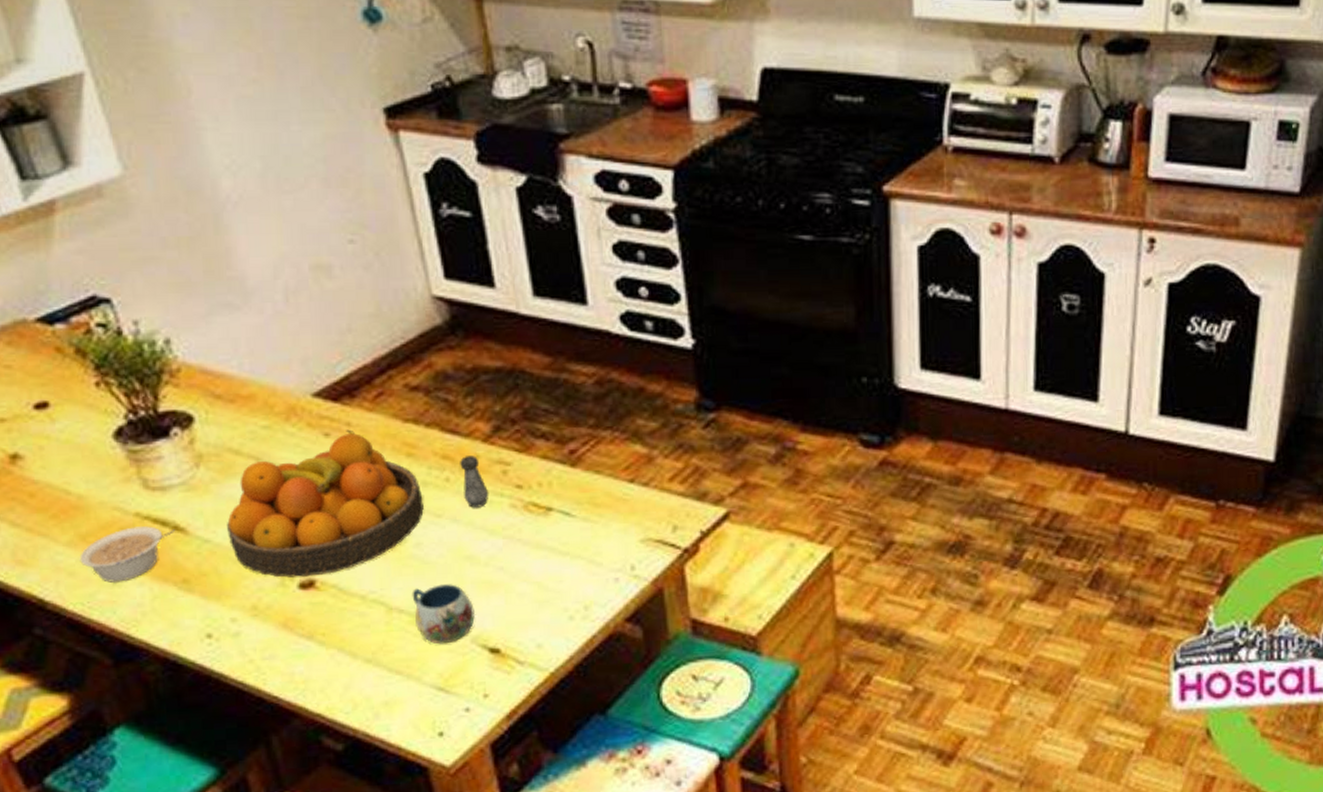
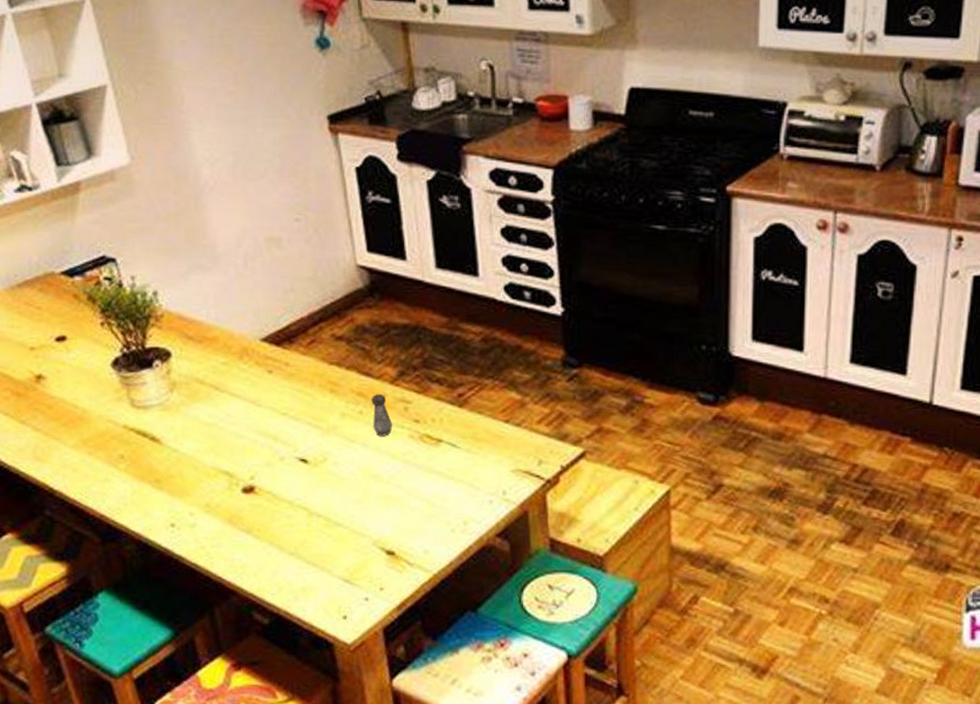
legume: present [79,526,176,584] -> none [81,436,153,479]
fruit bowl: present [227,429,424,578] -> none [191,368,341,483]
mug: present [412,584,475,645] -> none [328,496,376,545]

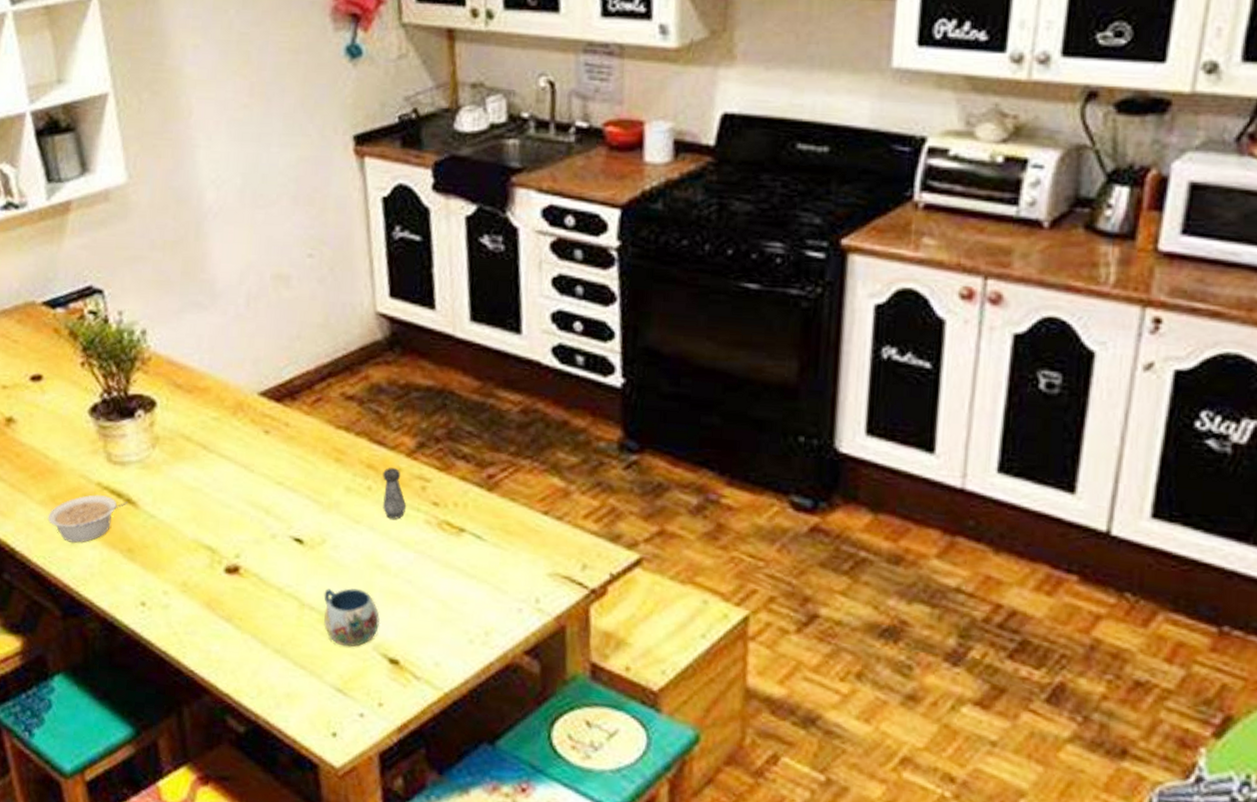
legume: none [81,436,153,479] -> present [47,495,128,544]
mug: none [328,496,376,545] -> present [323,588,380,647]

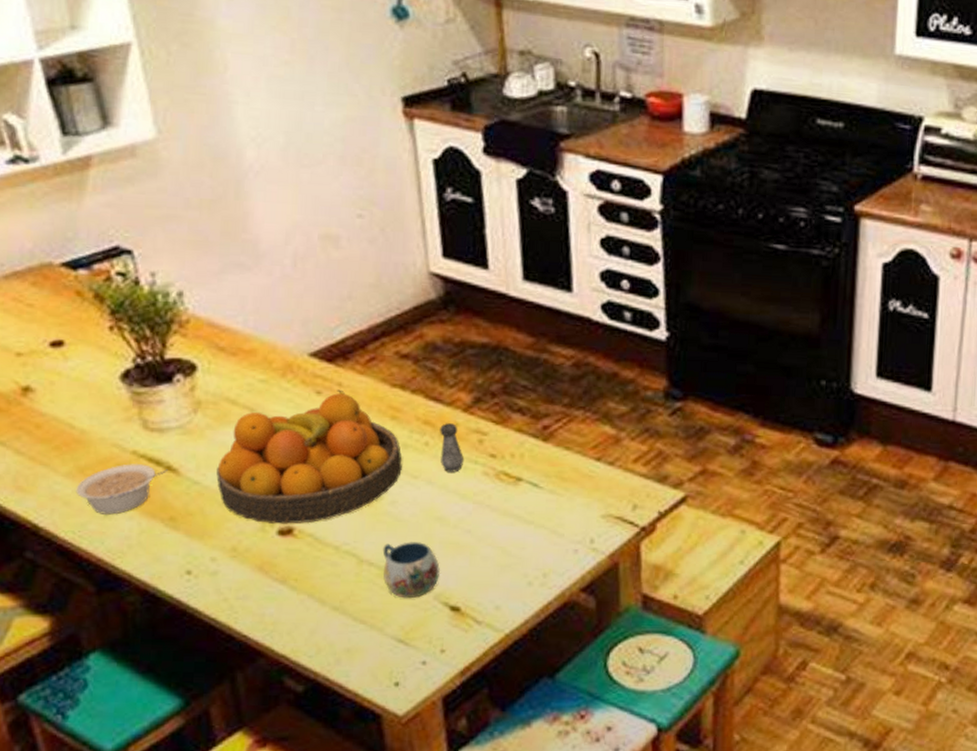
fruit bowl: none [170,429,345,563] -> present [216,389,402,524]

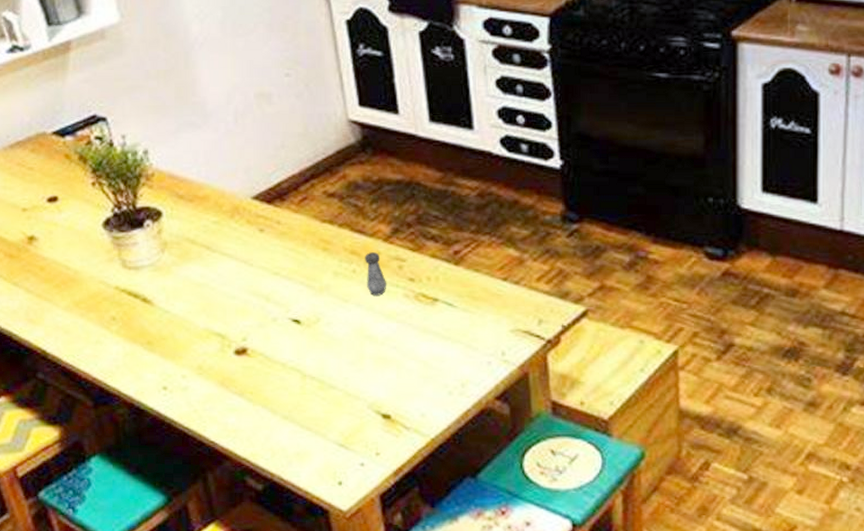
legume: present [76,464,169,516] -> none [73,297,144,342]
fruit bowl: present [216,389,402,524] -> none [183,227,334,345]
mug: present [382,542,440,599] -> none [322,358,371,408]

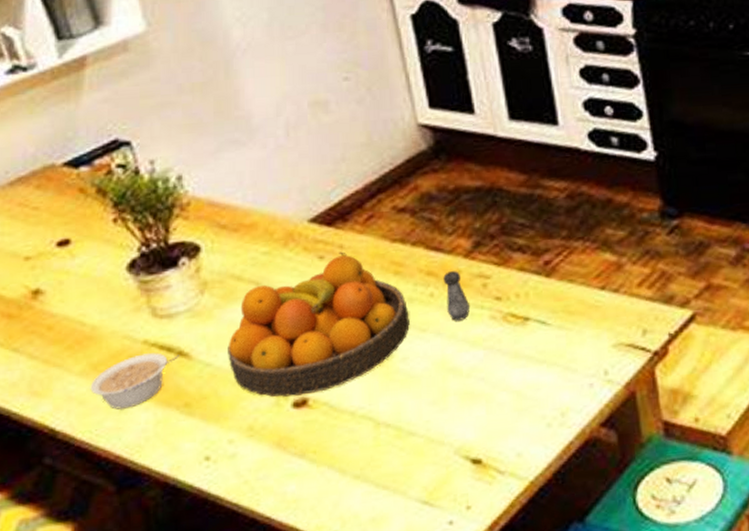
legume: none [73,297,144,342] -> present [90,352,180,411]
fruit bowl: none [183,227,334,345] -> present [228,251,410,398]

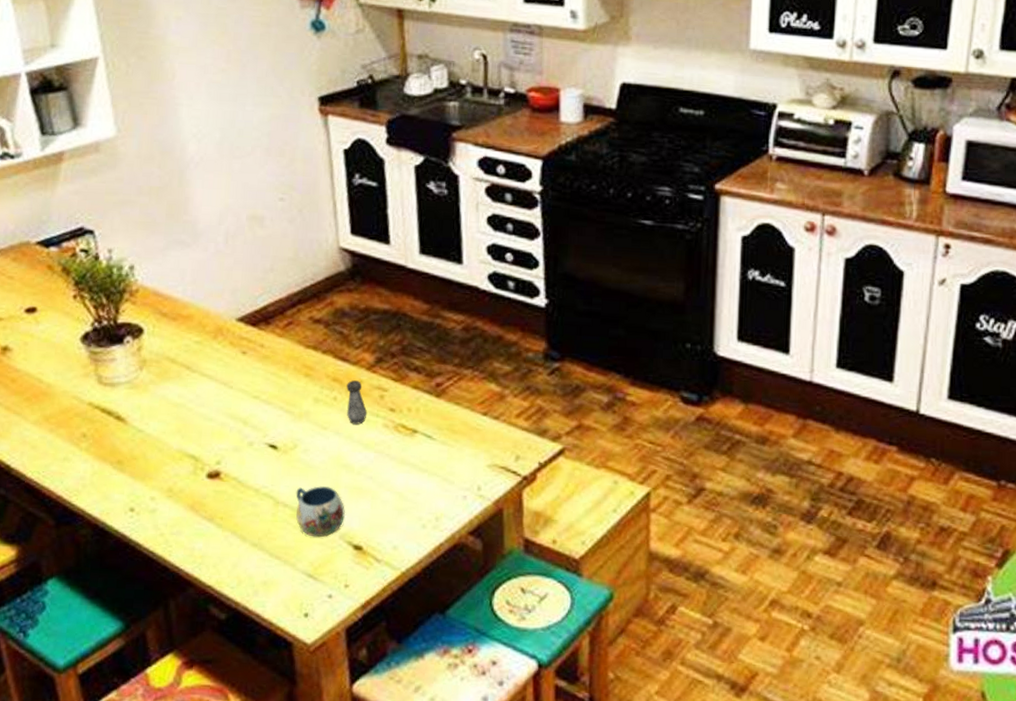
legume: present [90,352,180,411] -> none [41,413,118,459]
fruit bowl: present [228,251,410,398] -> none [157,350,314,469]
mug: none [398,396,458,457] -> present [295,486,345,538]

